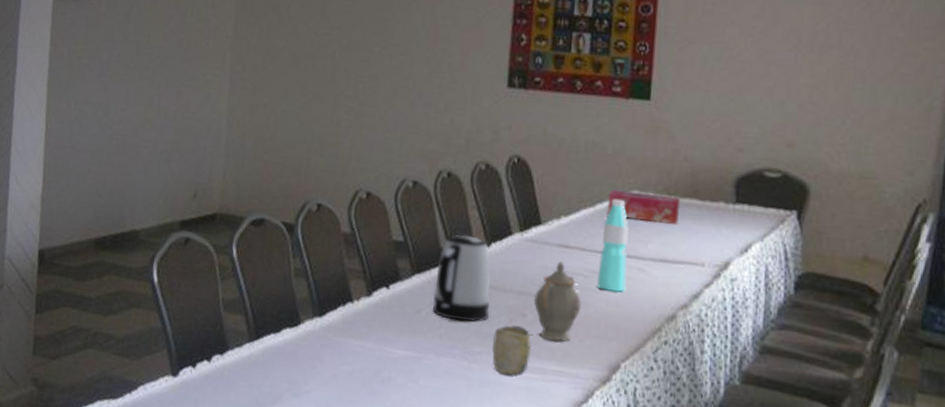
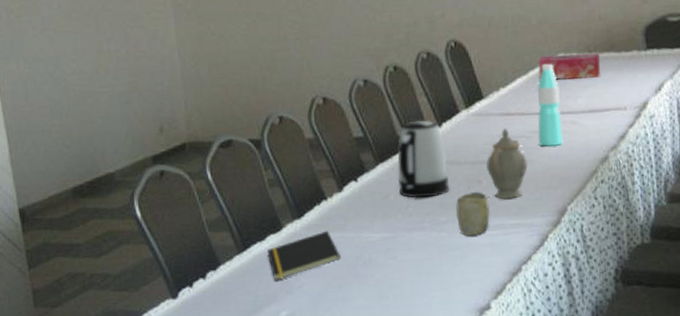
notepad: none [280,335,358,379] -> present [267,230,341,280]

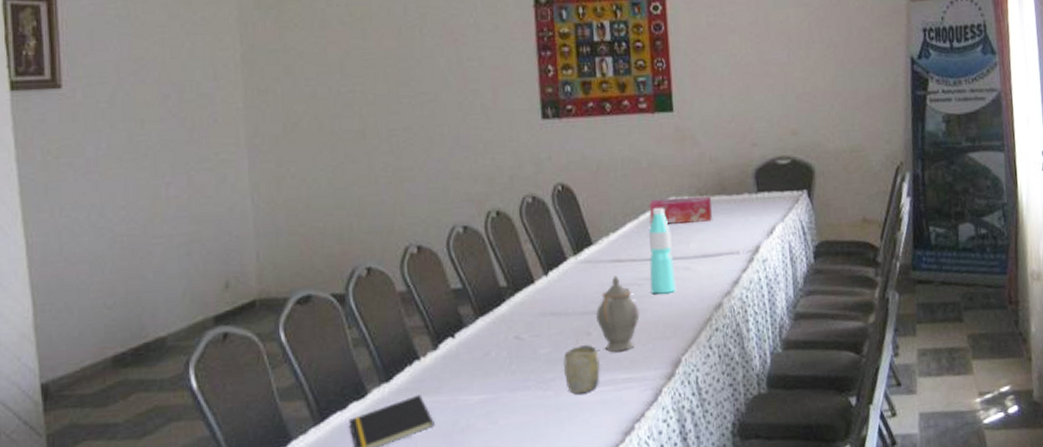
kettle: present [397,120,450,198] -> none [500,268,557,354]

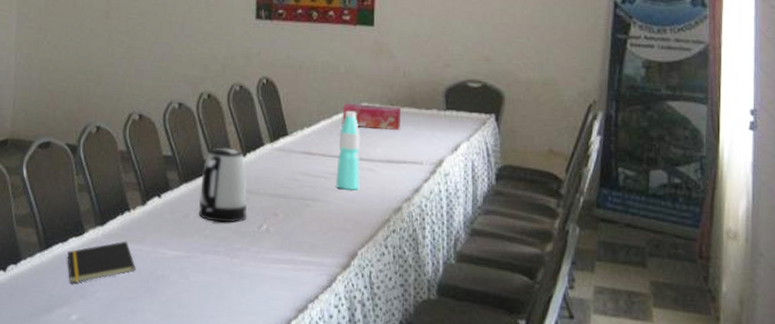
kettle: none [500,268,557,354] -> present [199,147,247,223]
cup: present [563,344,601,395] -> none [250,223,284,267]
teapot: present [595,275,640,353] -> none [283,166,324,236]

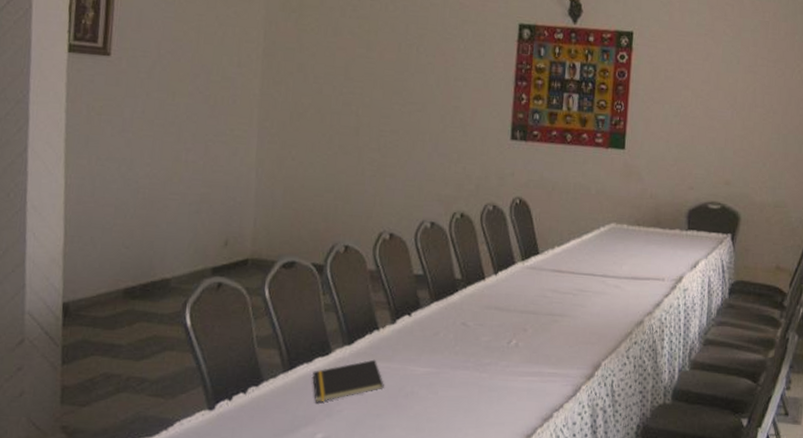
kettle: present [199,147,247,223] -> none [449,266,498,339]
water bottle: present [335,111,360,190] -> none [583,231,608,306]
tissue box: present [342,103,401,130] -> none [591,223,646,249]

